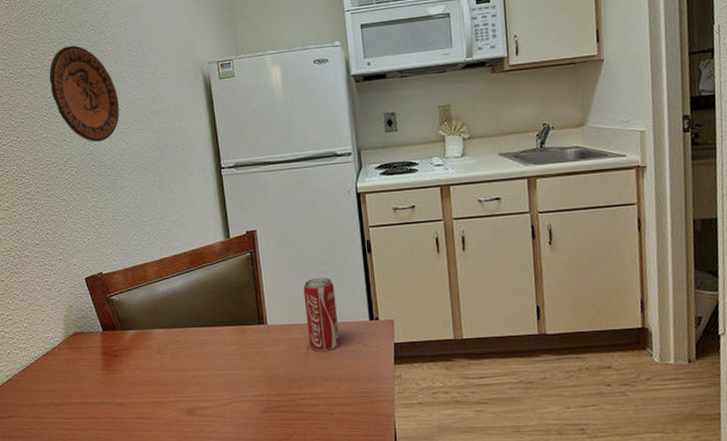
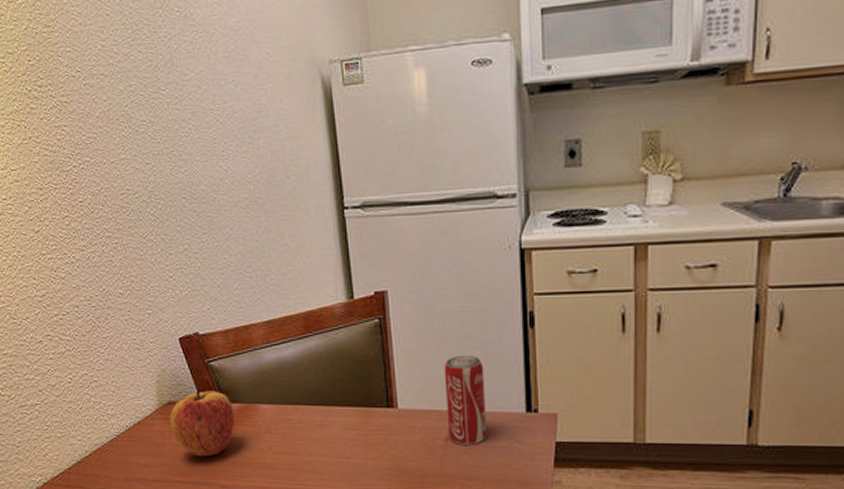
decorative plate: present [49,45,119,143] -> none [124,33,214,168]
apple: none [74,320,131,380] -> present [169,391,235,457]

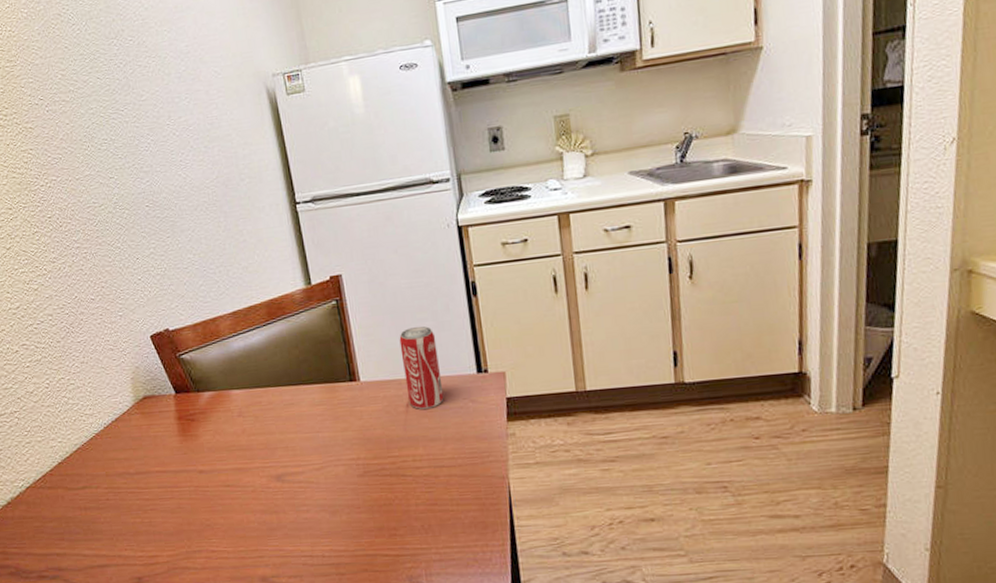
apple: present [169,391,235,457] -> none [146,381,209,446]

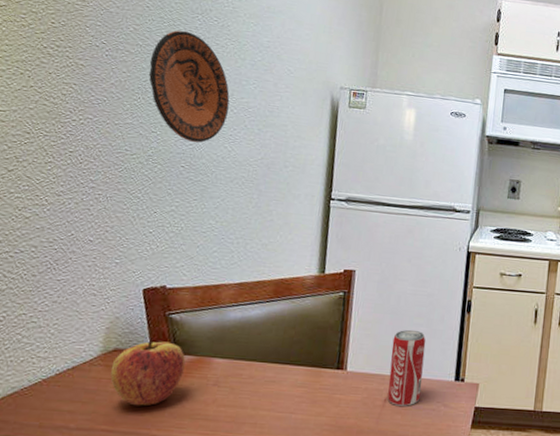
decorative plate: none [85,61,172,179] -> present [149,30,230,143]
apple: none [146,381,209,446] -> present [110,340,186,406]

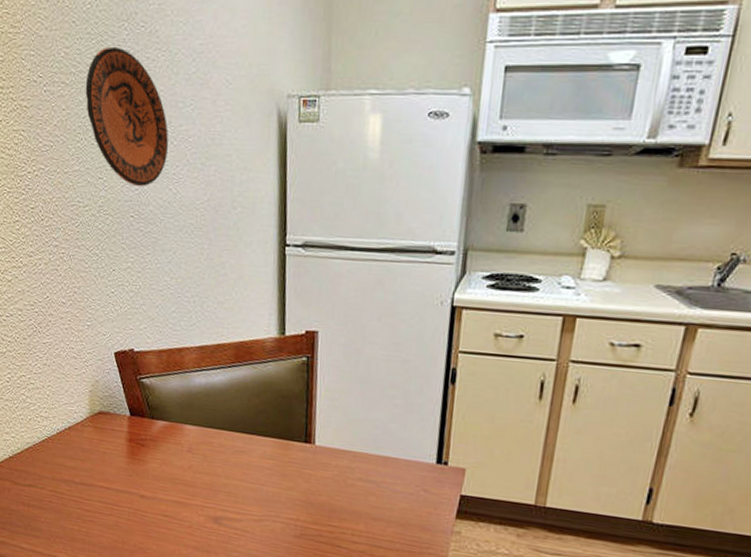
apple: present [110,340,186,406] -> none [99,404,160,467]
beverage can: present [387,329,426,406] -> none [360,402,402,488]

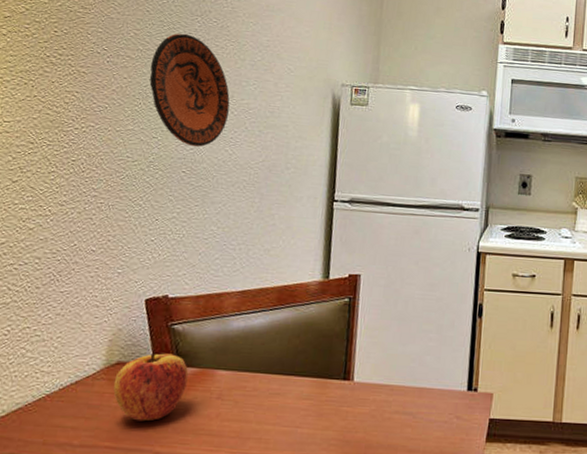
apple: none [99,404,160,467] -> present [113,352,189,422]

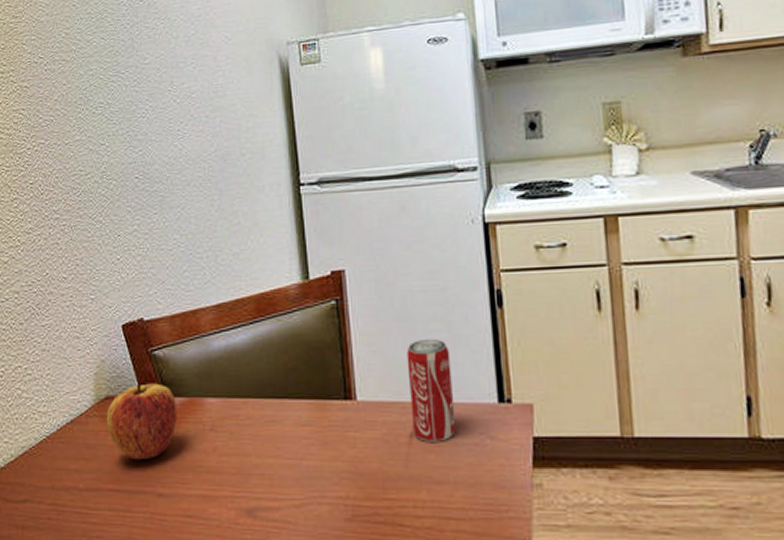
decorative plate: present [149,33,230,147] -> none [86,21,171,148]
beverage can: none [396,336,436,419] -> present [406,338,456,442]

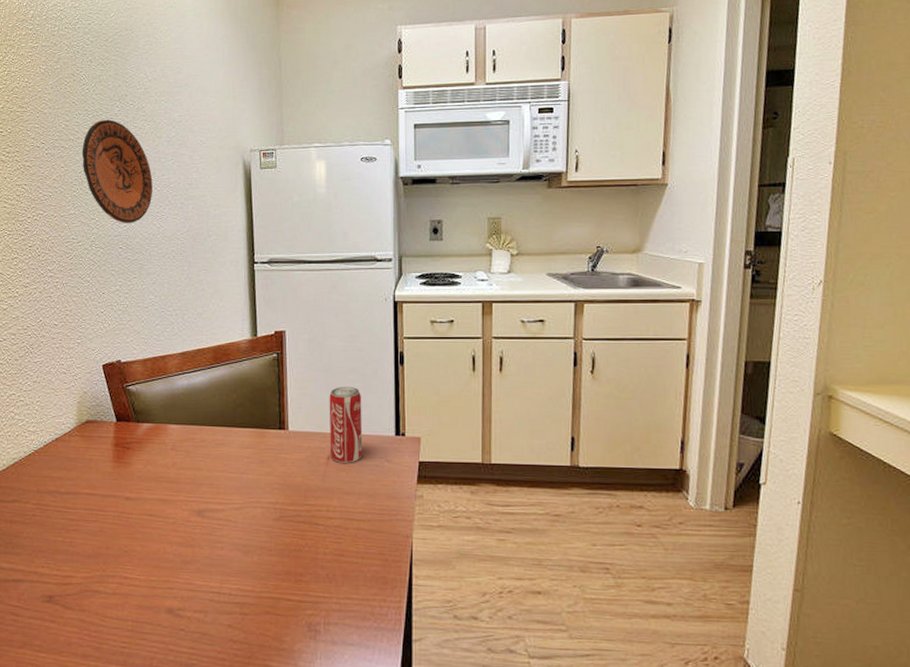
decorative plate: none [86,21,171,148] -> present [81,119,153,224]
apple: present [106,383,177,460] -> none [85,411,145,471]

